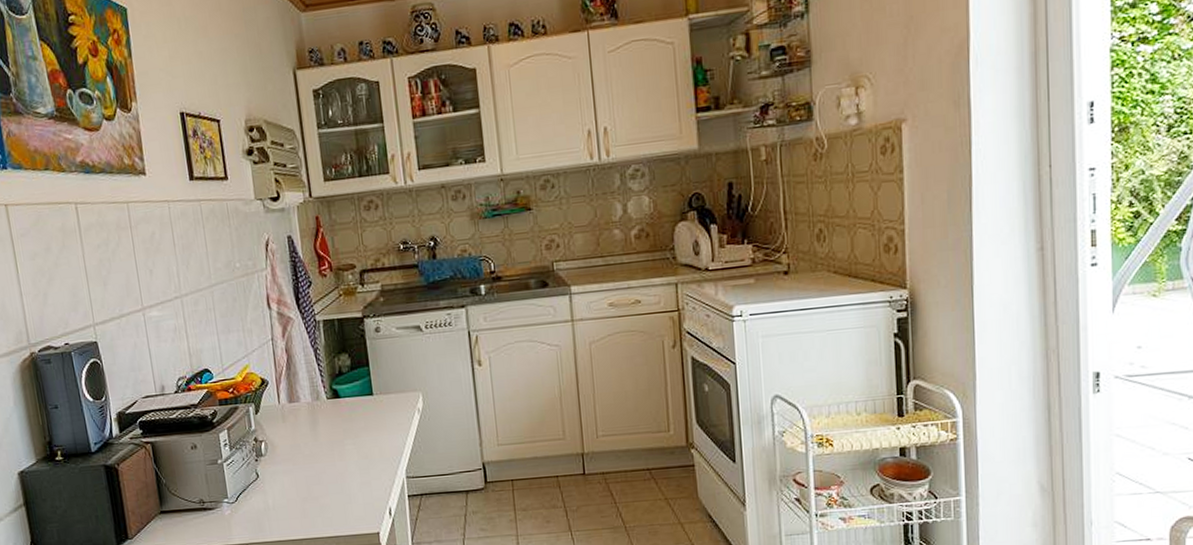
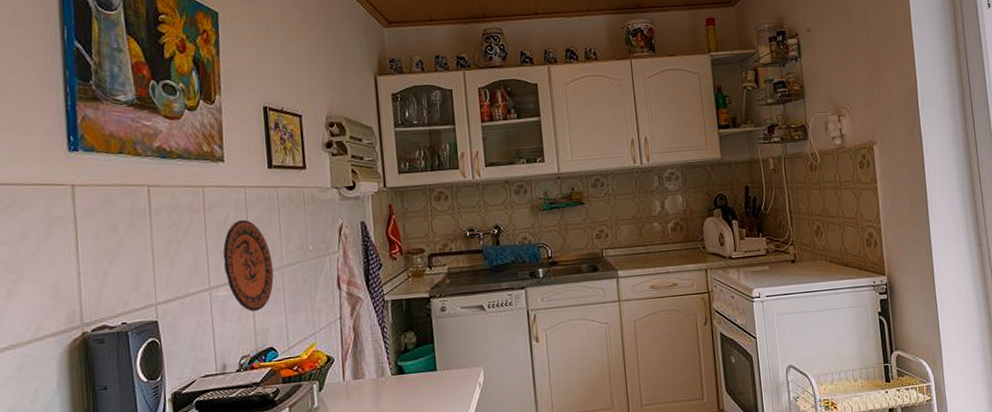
decorative plate: none [152,236,204,332] -> present [223,219,274,311]

